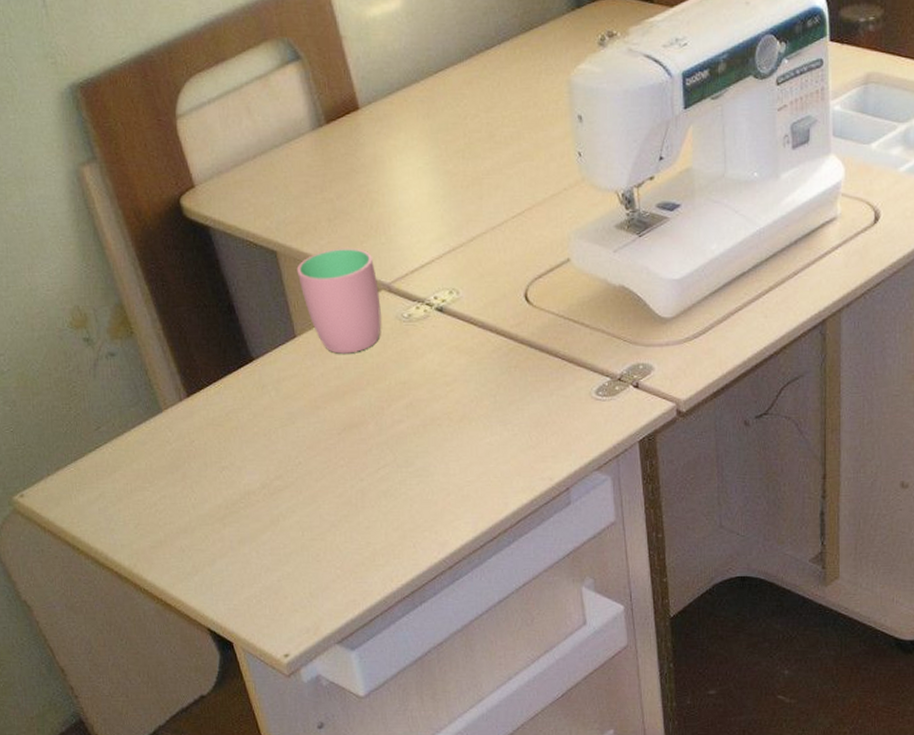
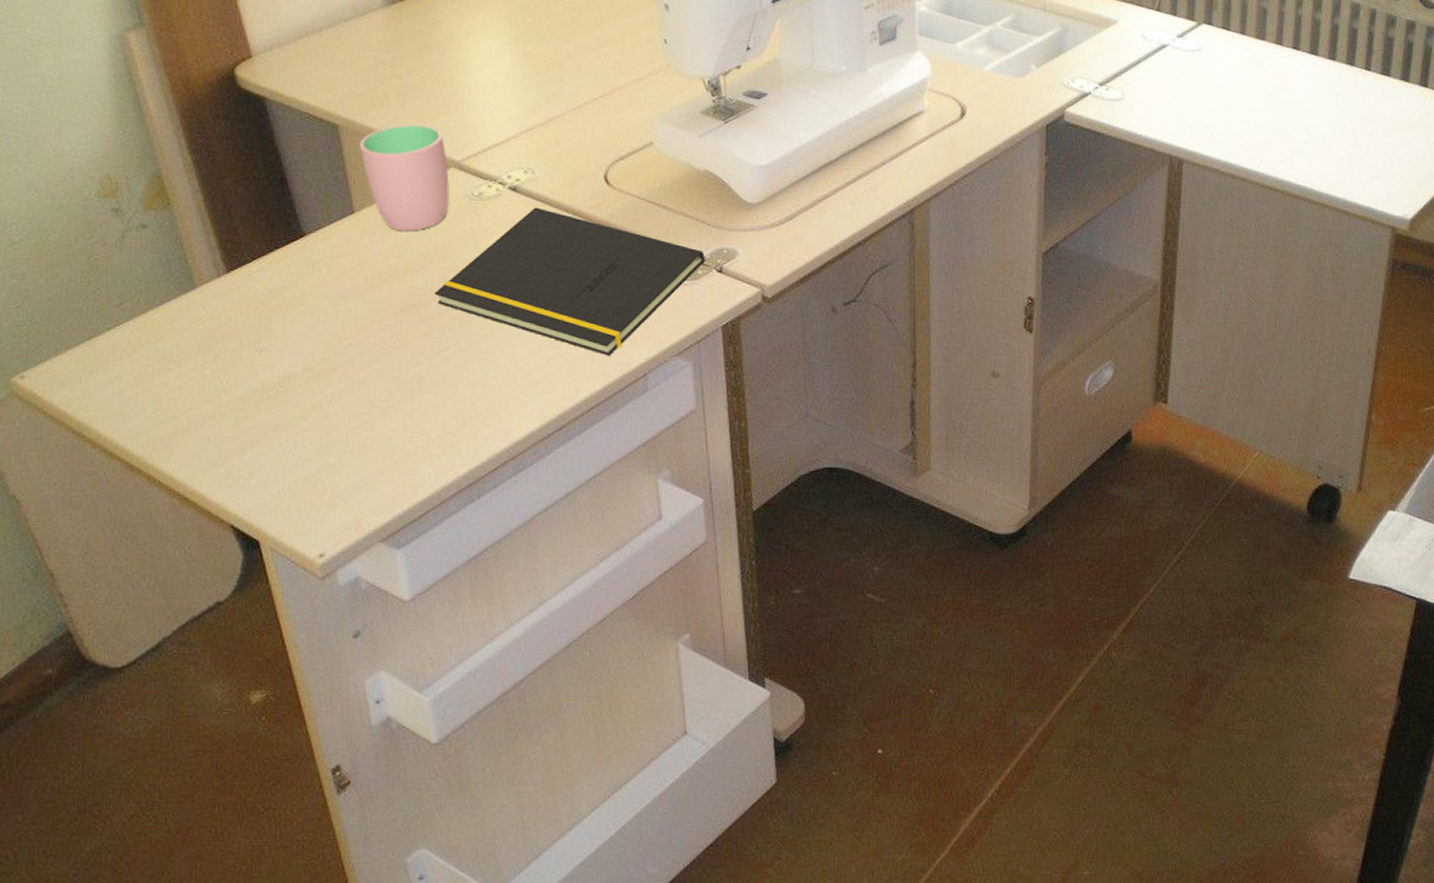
notepad: none [372,327,622,471] -> present [434,207,705,356]

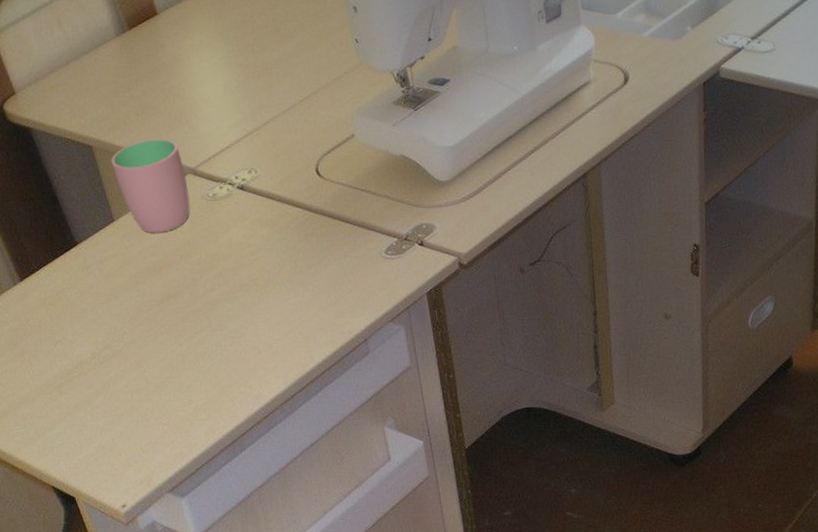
notepad: present [434,207,705,356] -> none [186,202,408,326]

